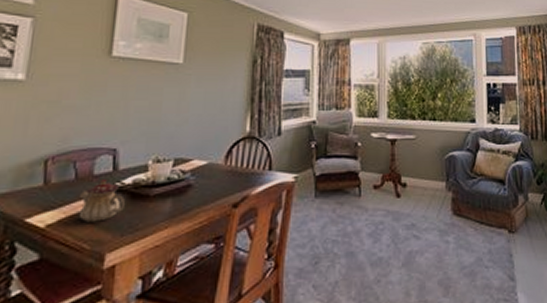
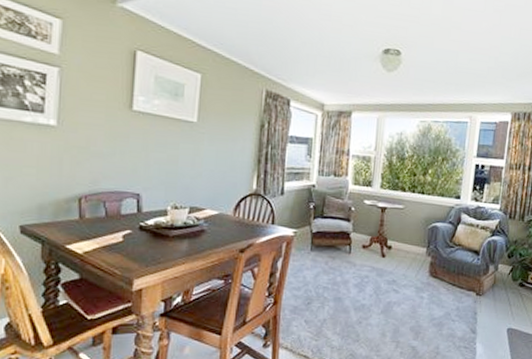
teapot: present [78,178,126,222] -> none [110,218,149,253]

